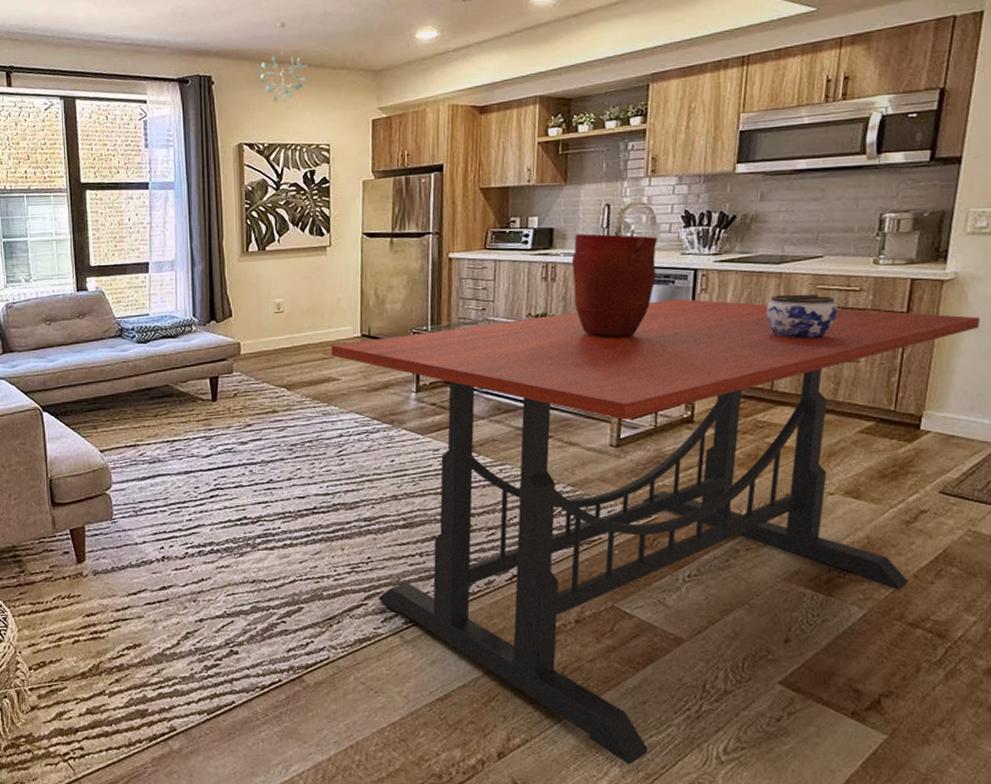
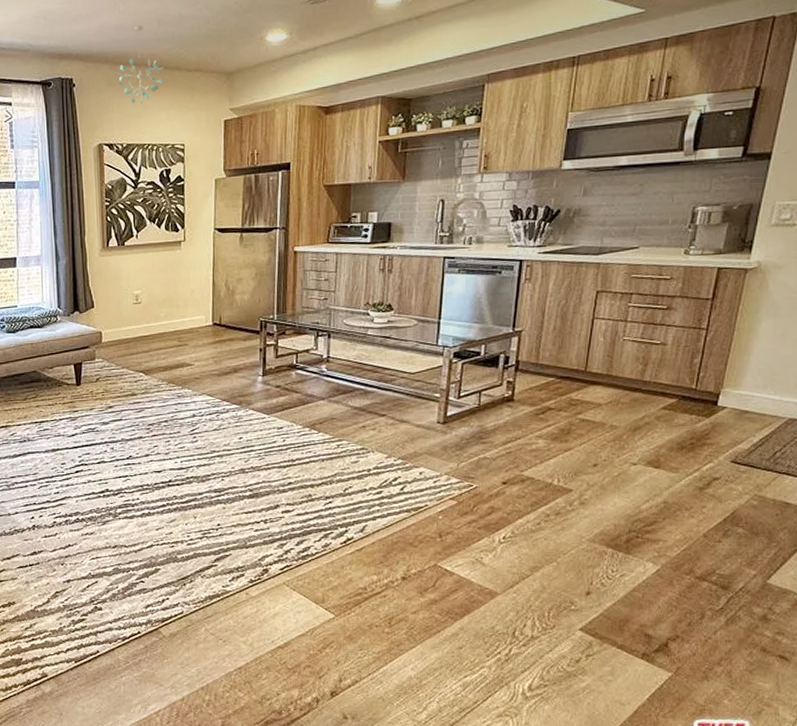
dining table: present [331,299,981,765] -> none [185,288,779,701]
vase: present [571,233,658,337] -> none [407,228,487,324]
jar: present [765,294,838,339] -> none [583,282,649,324]

